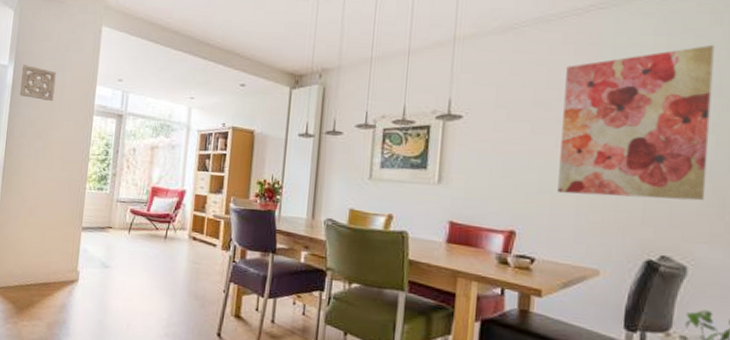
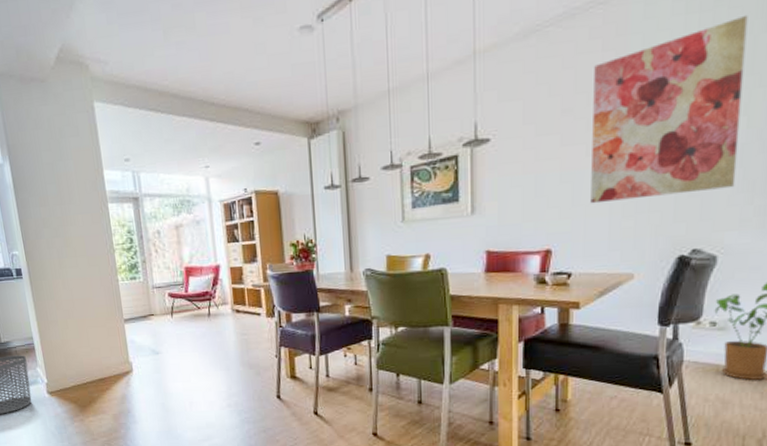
wall ornament: present [20,65,56,101] -> none [19,159,62,196]

